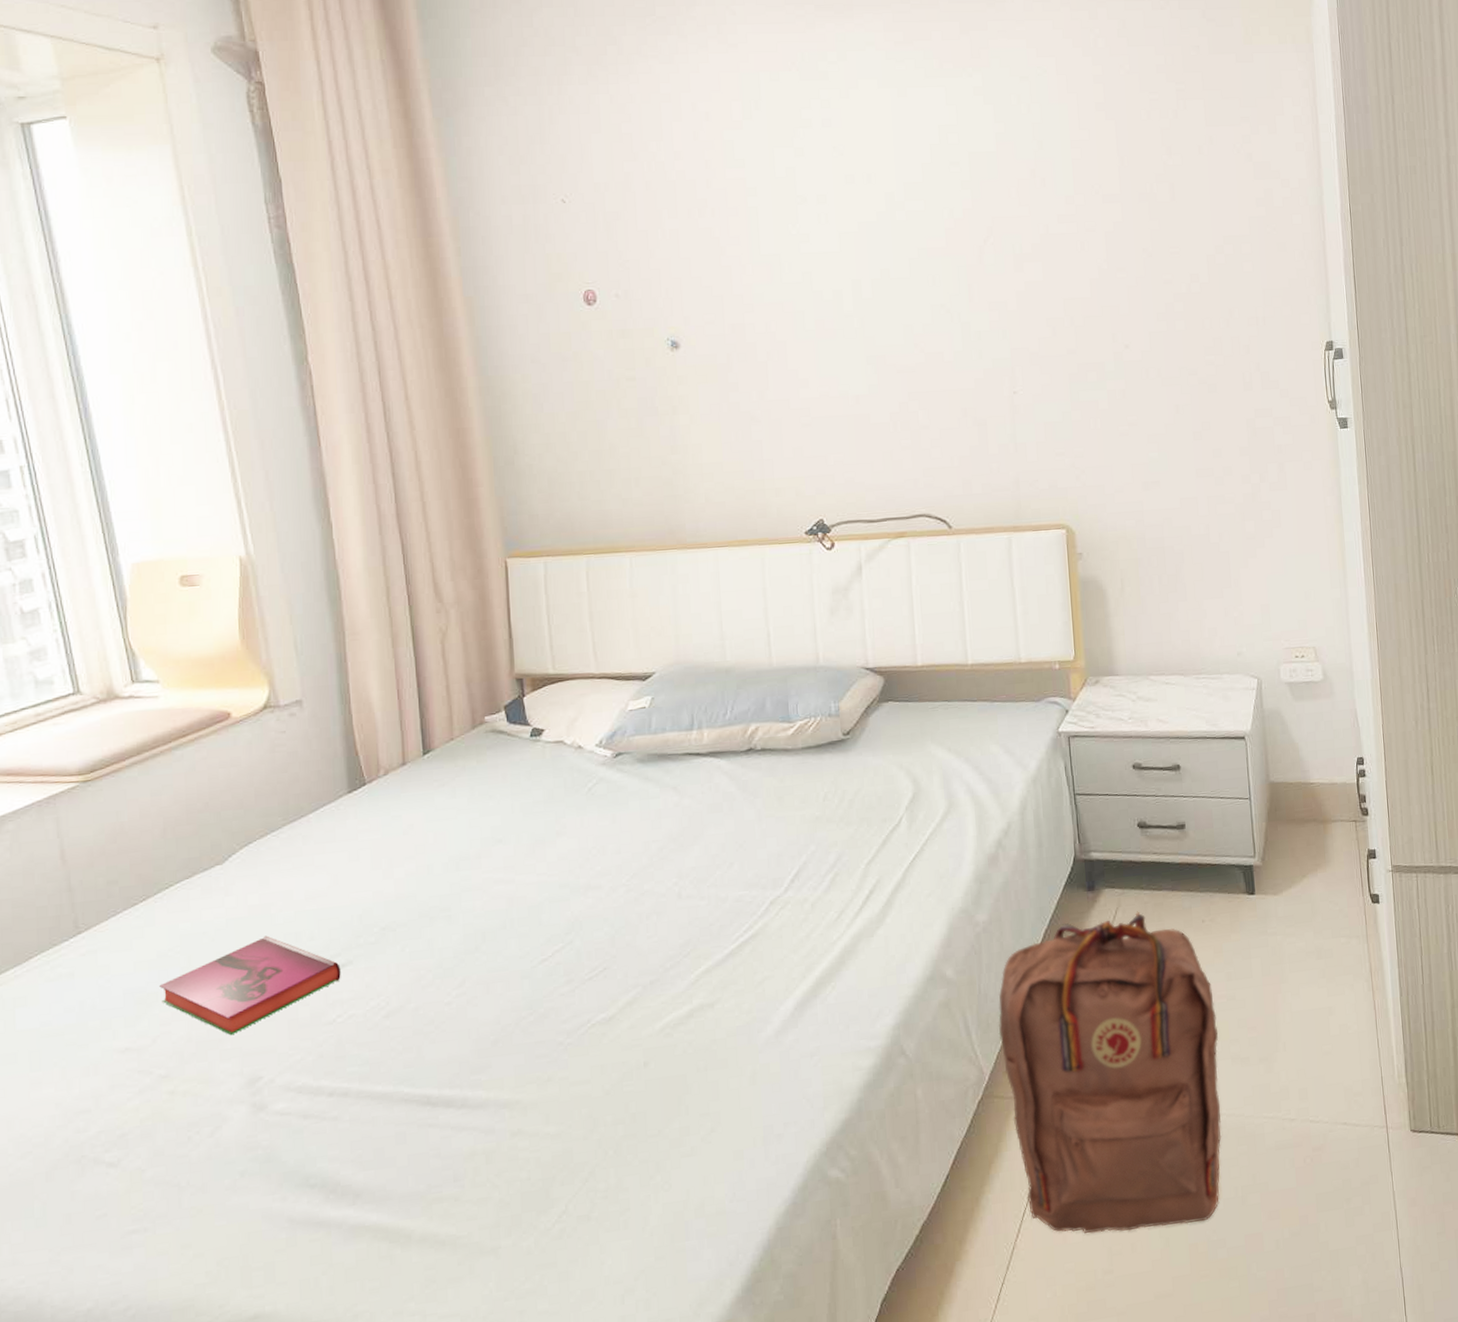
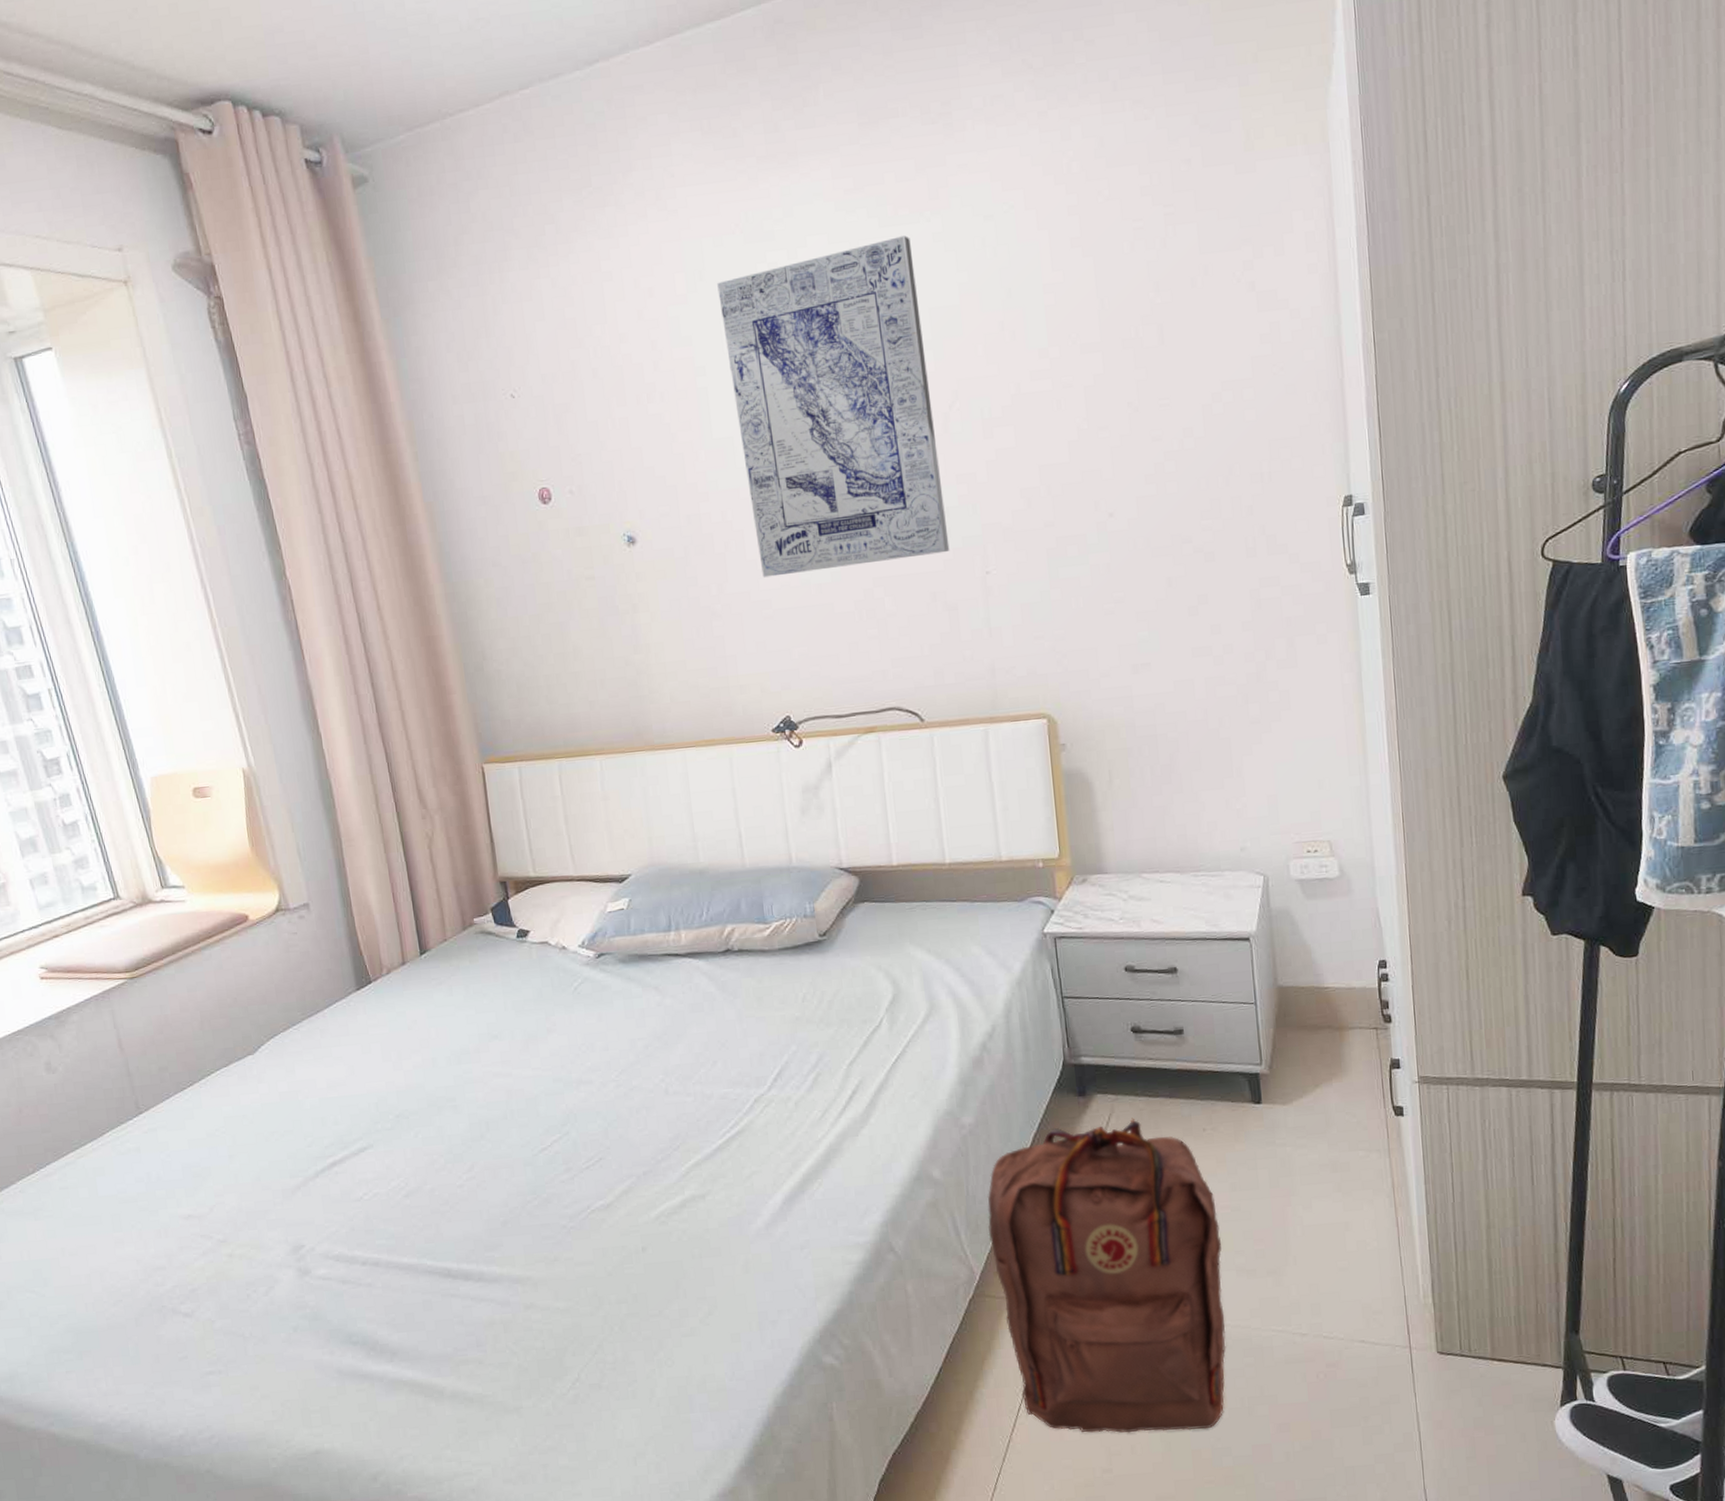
hardback book: present [159,935,341,1036] -> none [211,1119,364,1208]
wall art: none [772,87,981,387] -> present [717,235,950,578]

